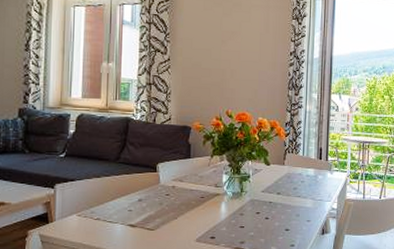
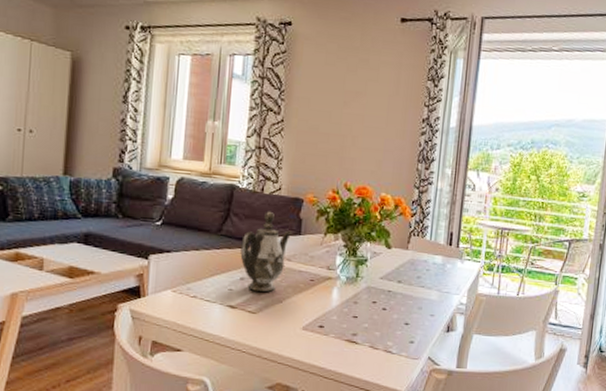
teapot: none [137,139,183,210] -> present [240,211,293,292]

